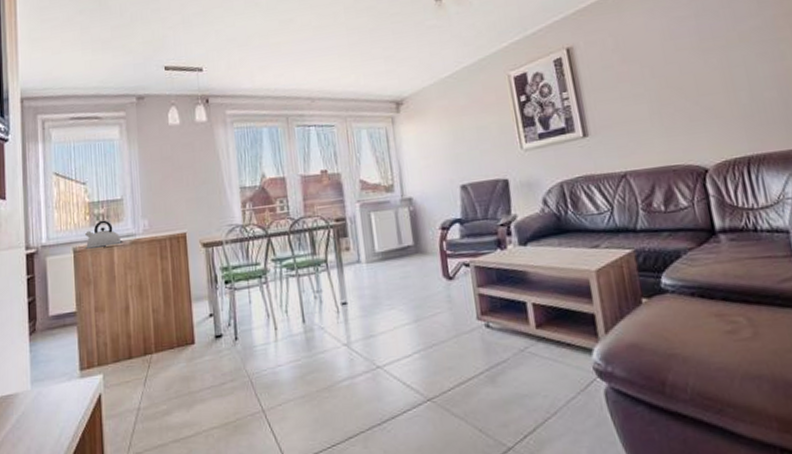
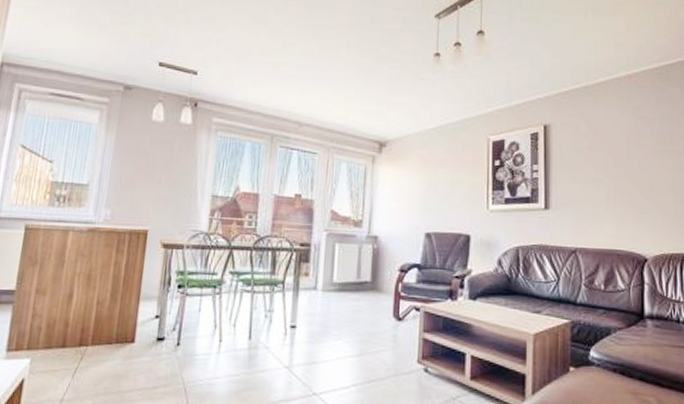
kettle: present [85,220,122,249] -> none [39,202,79,230]

